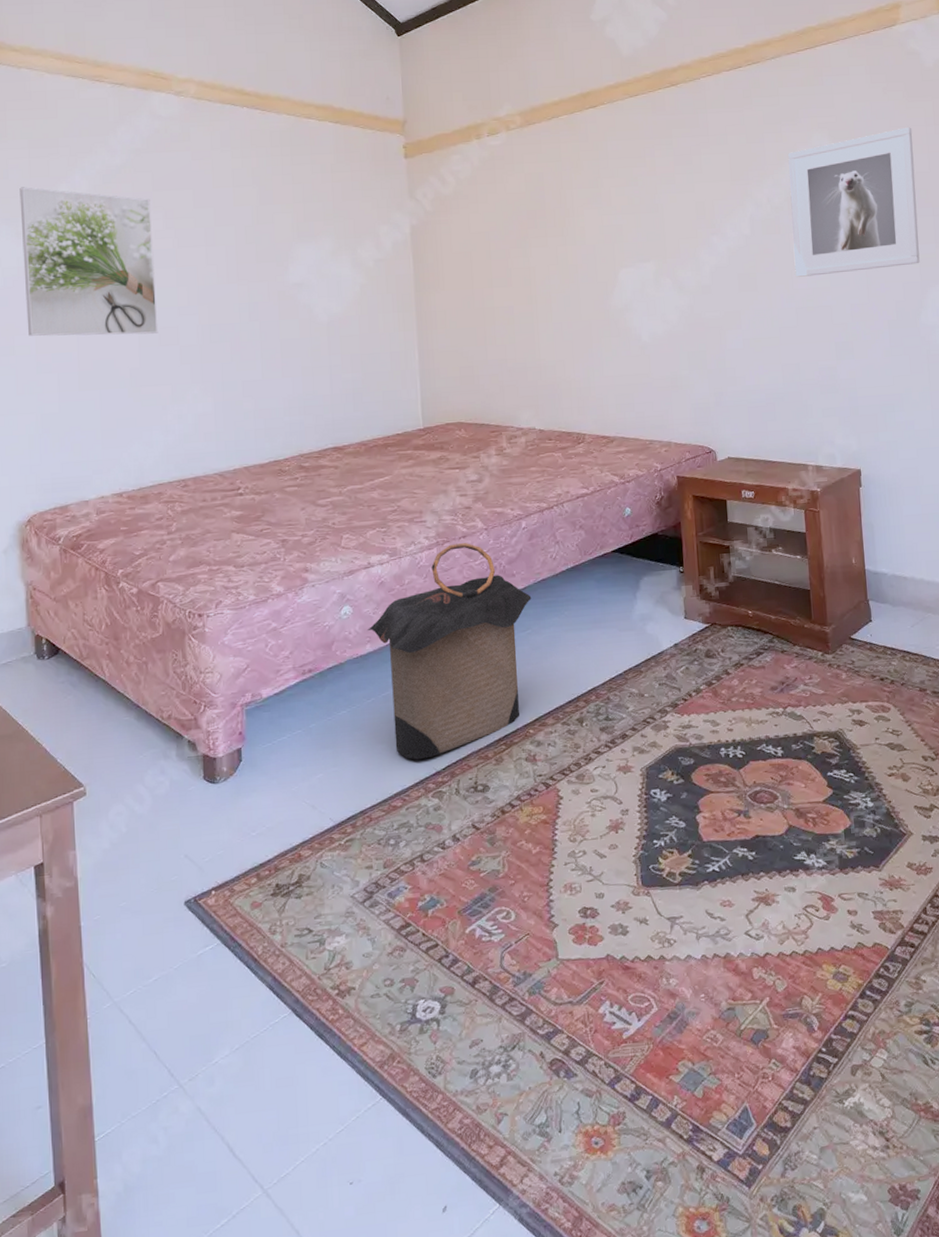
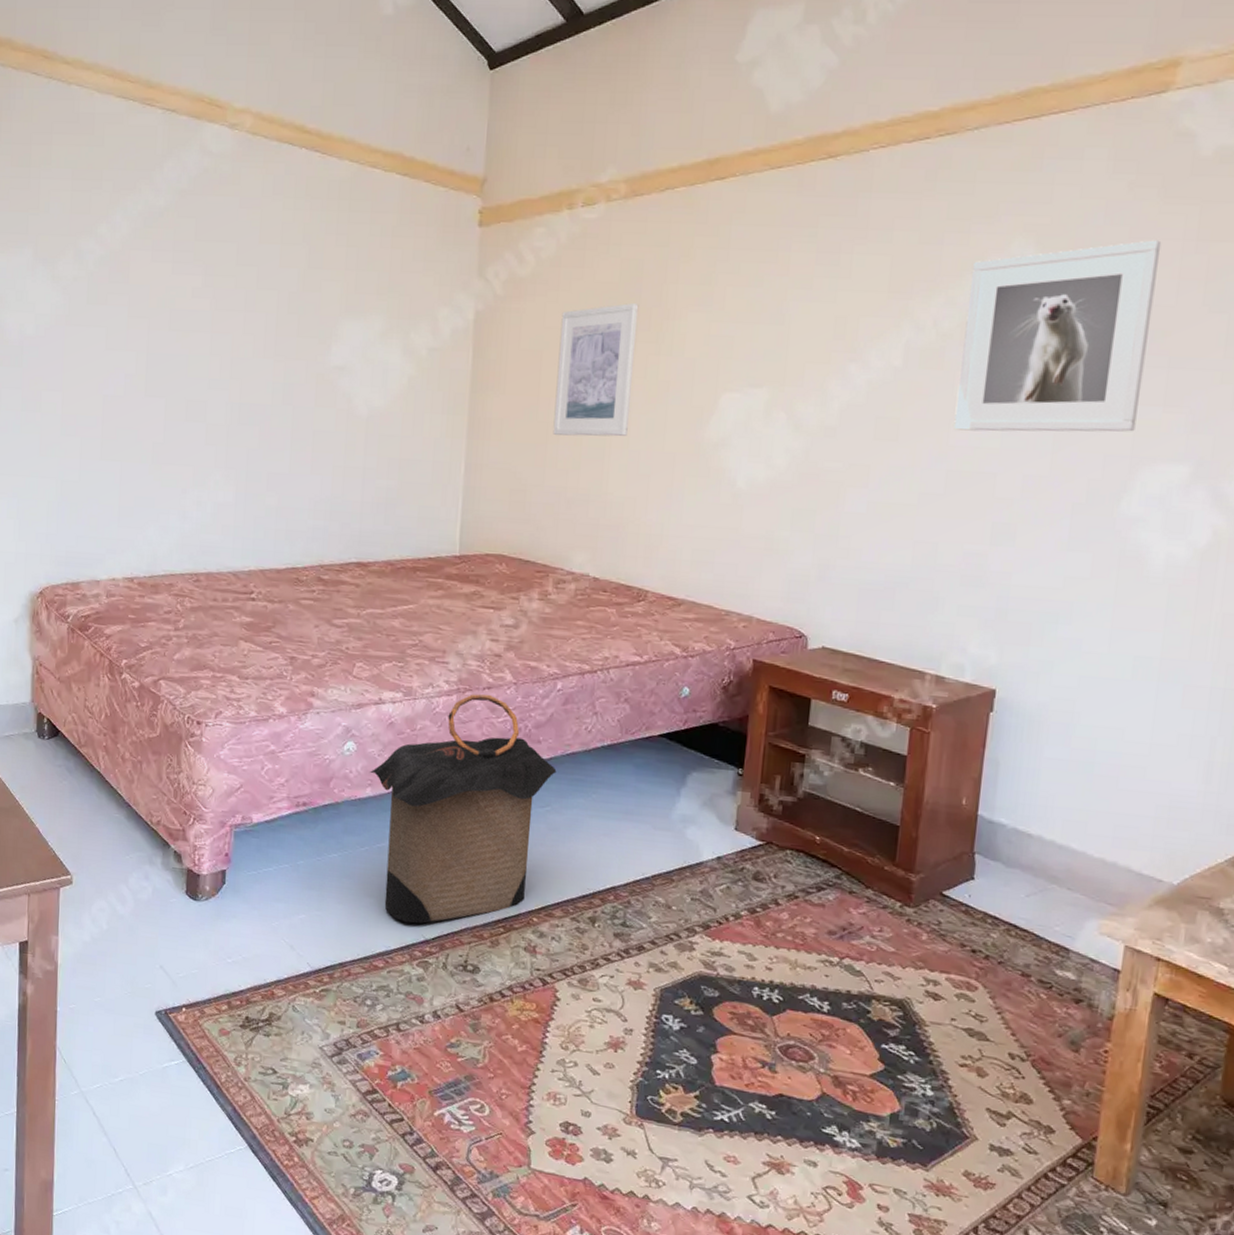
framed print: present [19,187,159,336] -> none [55,224,191,406]
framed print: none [483,207,550,318] -> present [553,303,639,437]

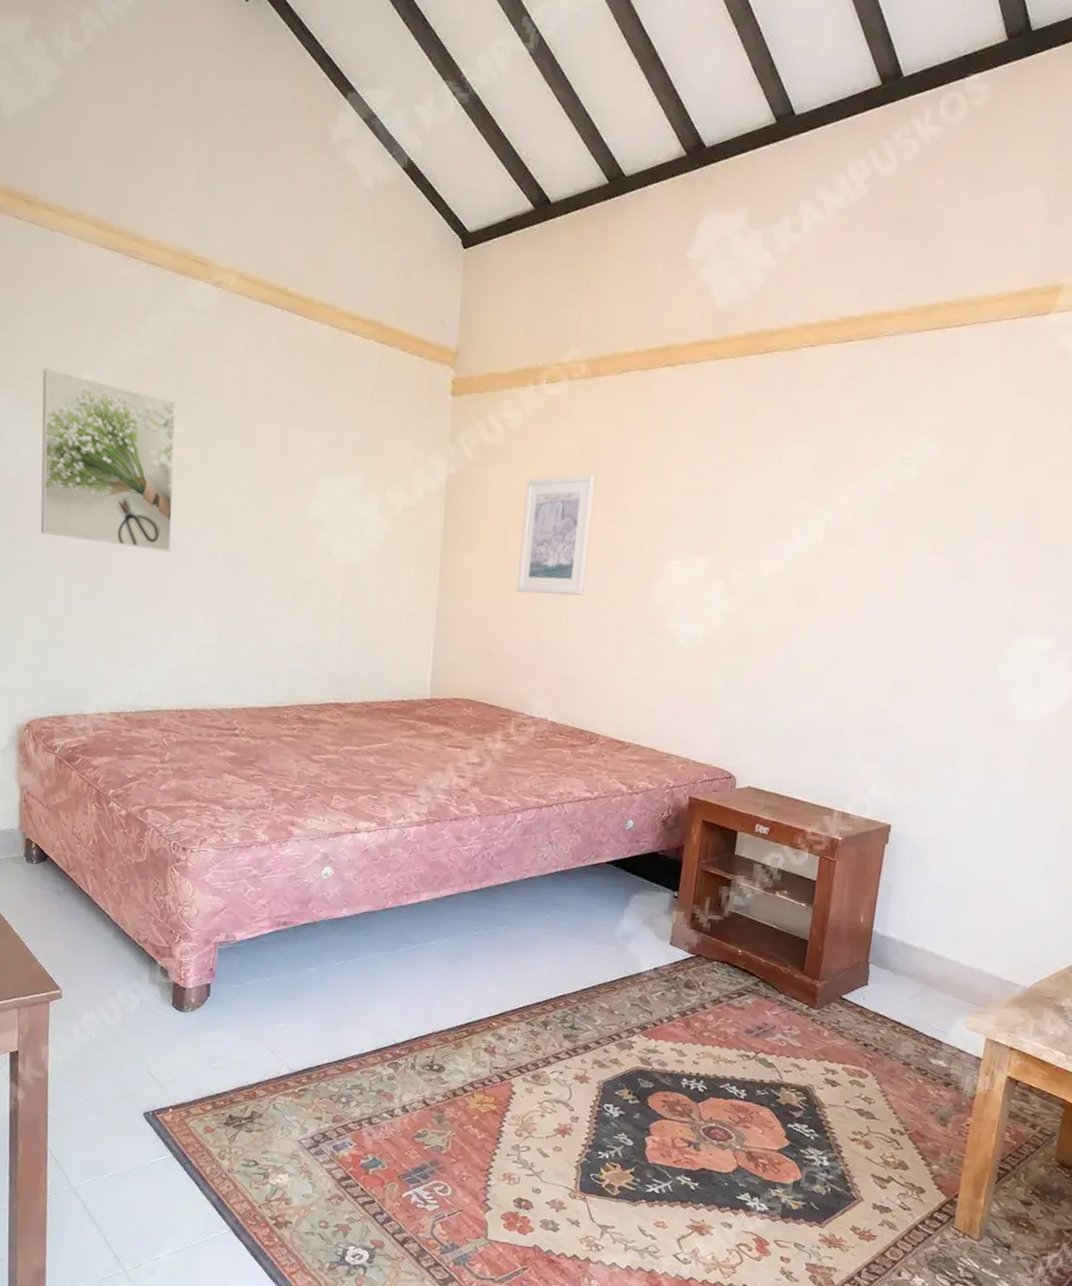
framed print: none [55,224,191,406] -> present [40,368,176,552]
laundry hamper: present [370,694,557,924] -> none [346,824,516,1030]
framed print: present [953,240,1162,432] -> none [864,442,1040,608]

